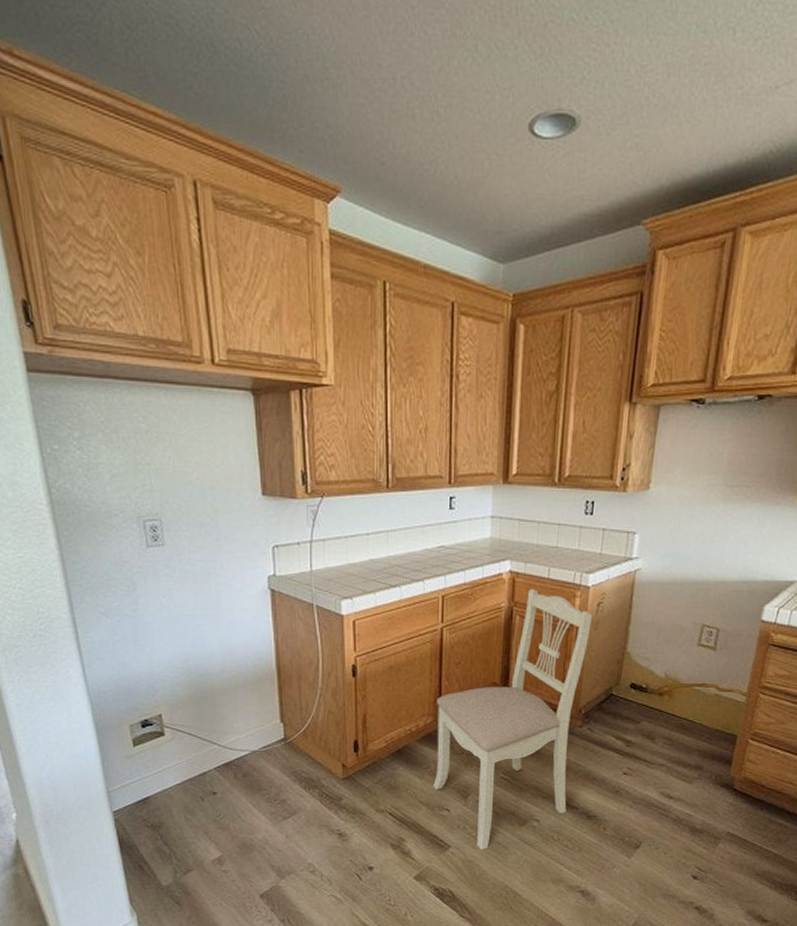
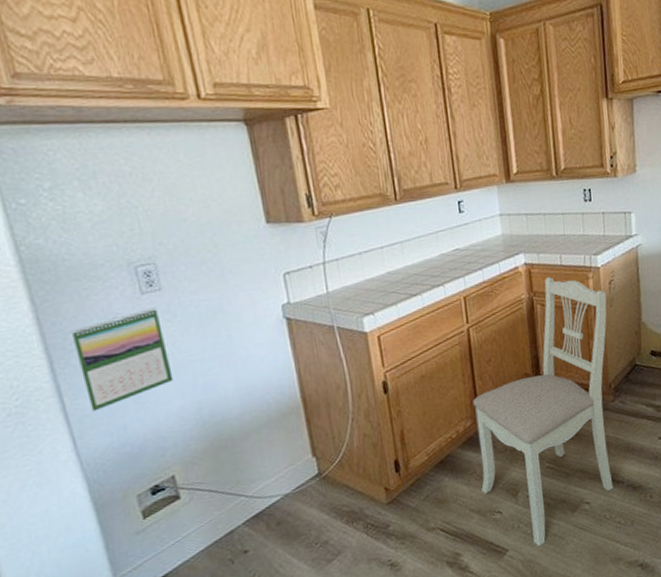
calendar: none [87,561,168,646] -> present [71,307,174,412]

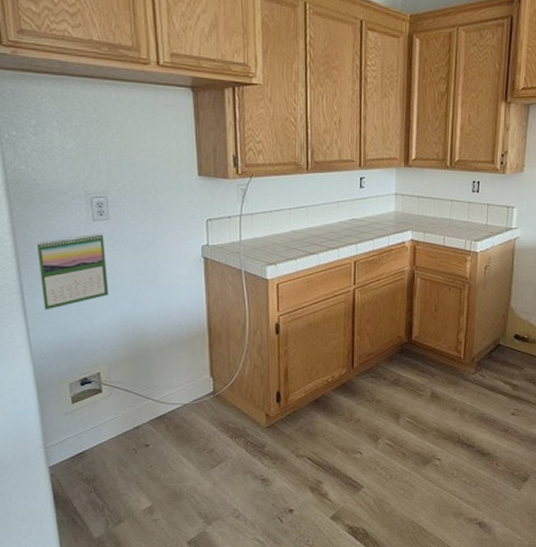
dining chair: present [473,277,614,546] -> none [347,255,482,489]

